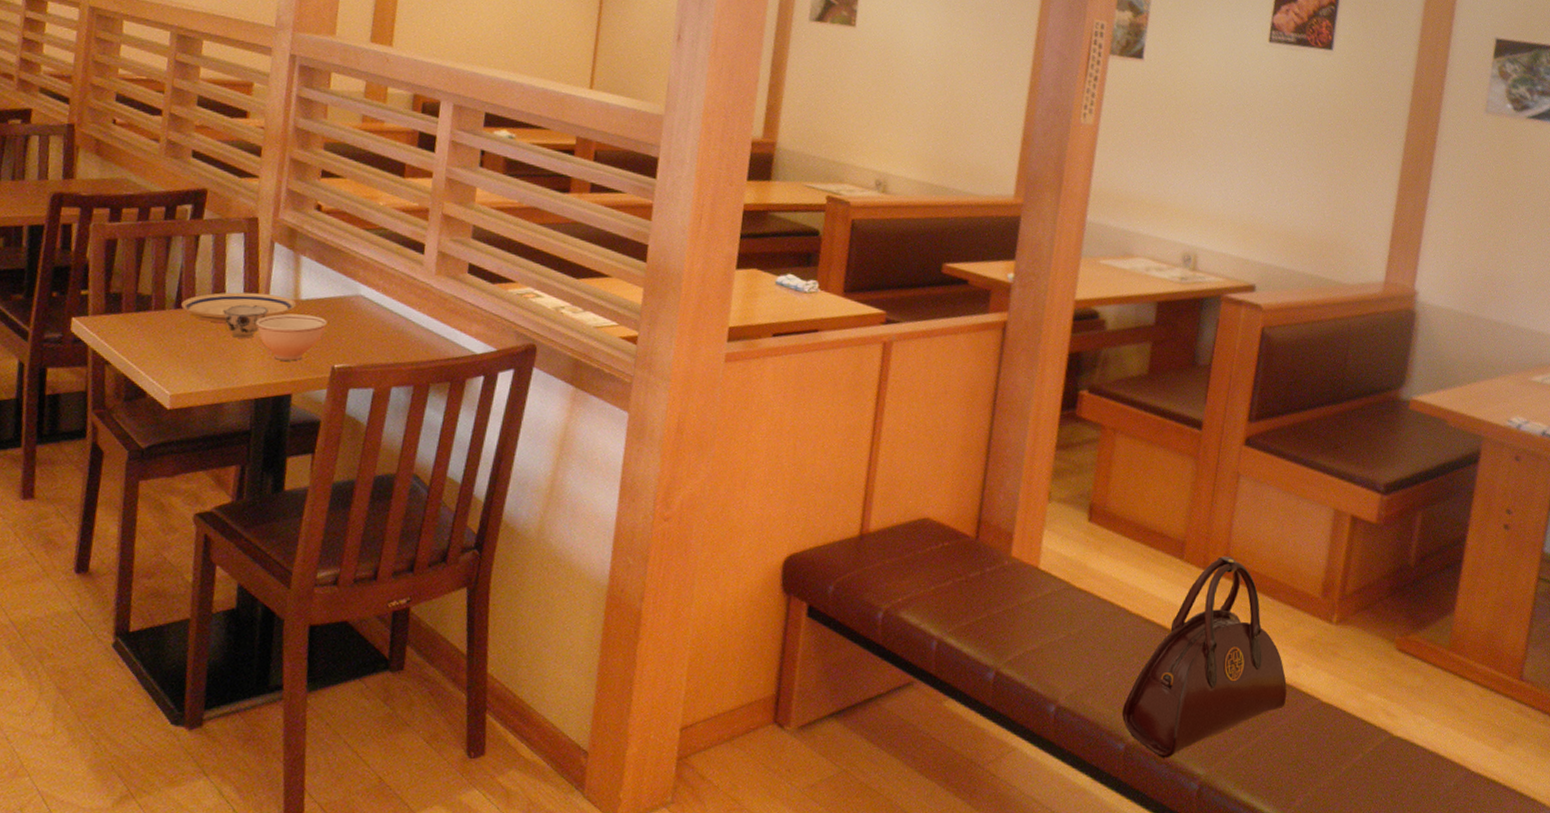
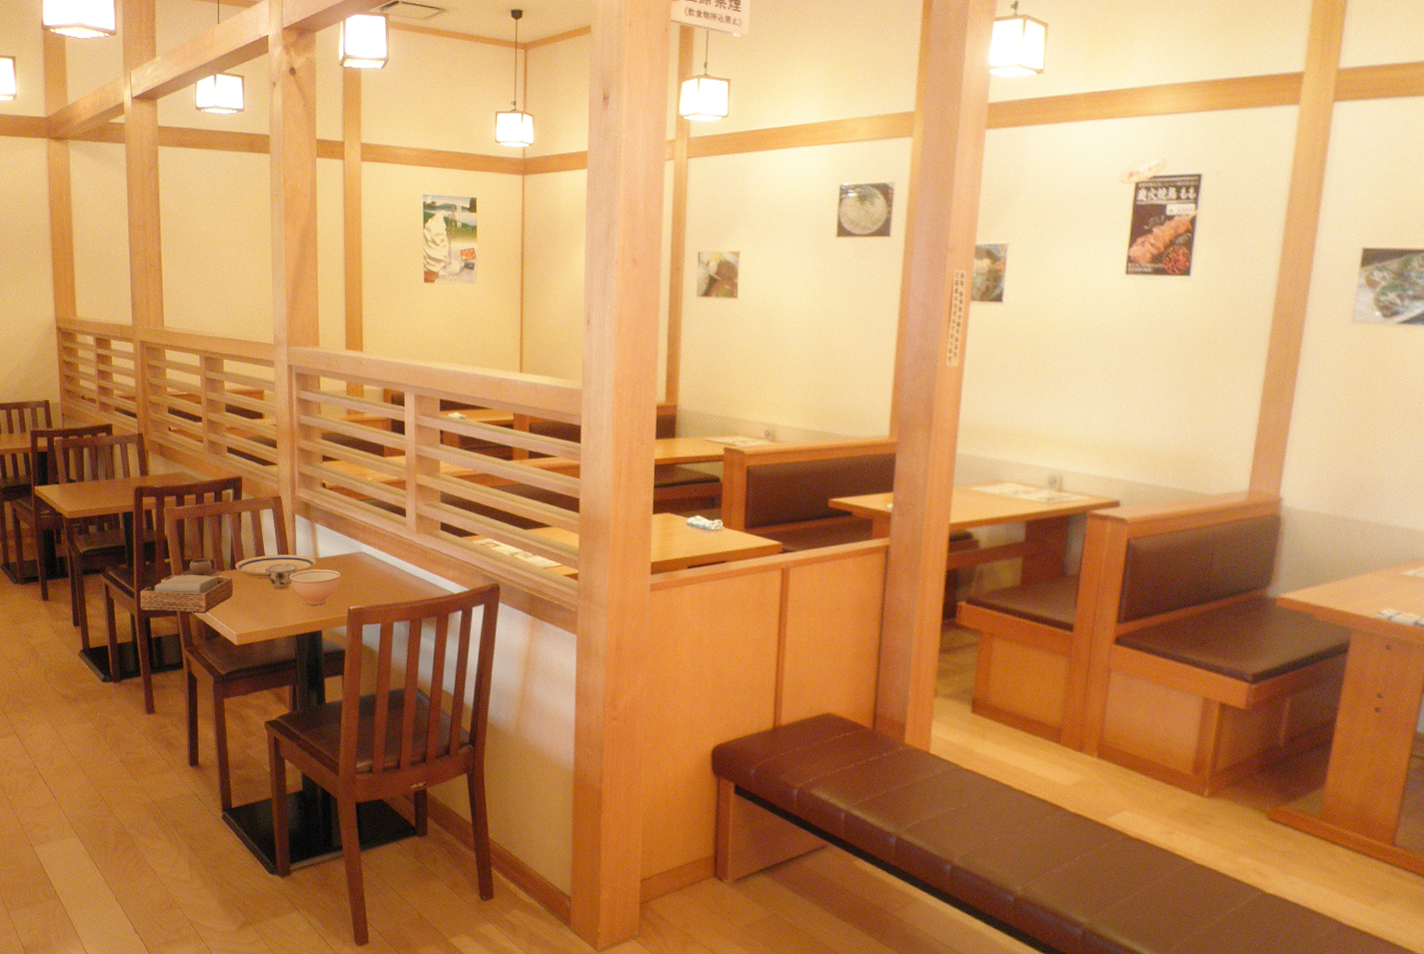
napkin holder: none [34,311,176,365] -> present [140,574,234,613]
teacup: none [100,291,162,317] -> present [180,558,222,577]
handbag: present [1121,556,1287,759] -> none [1010,740,1162,909]

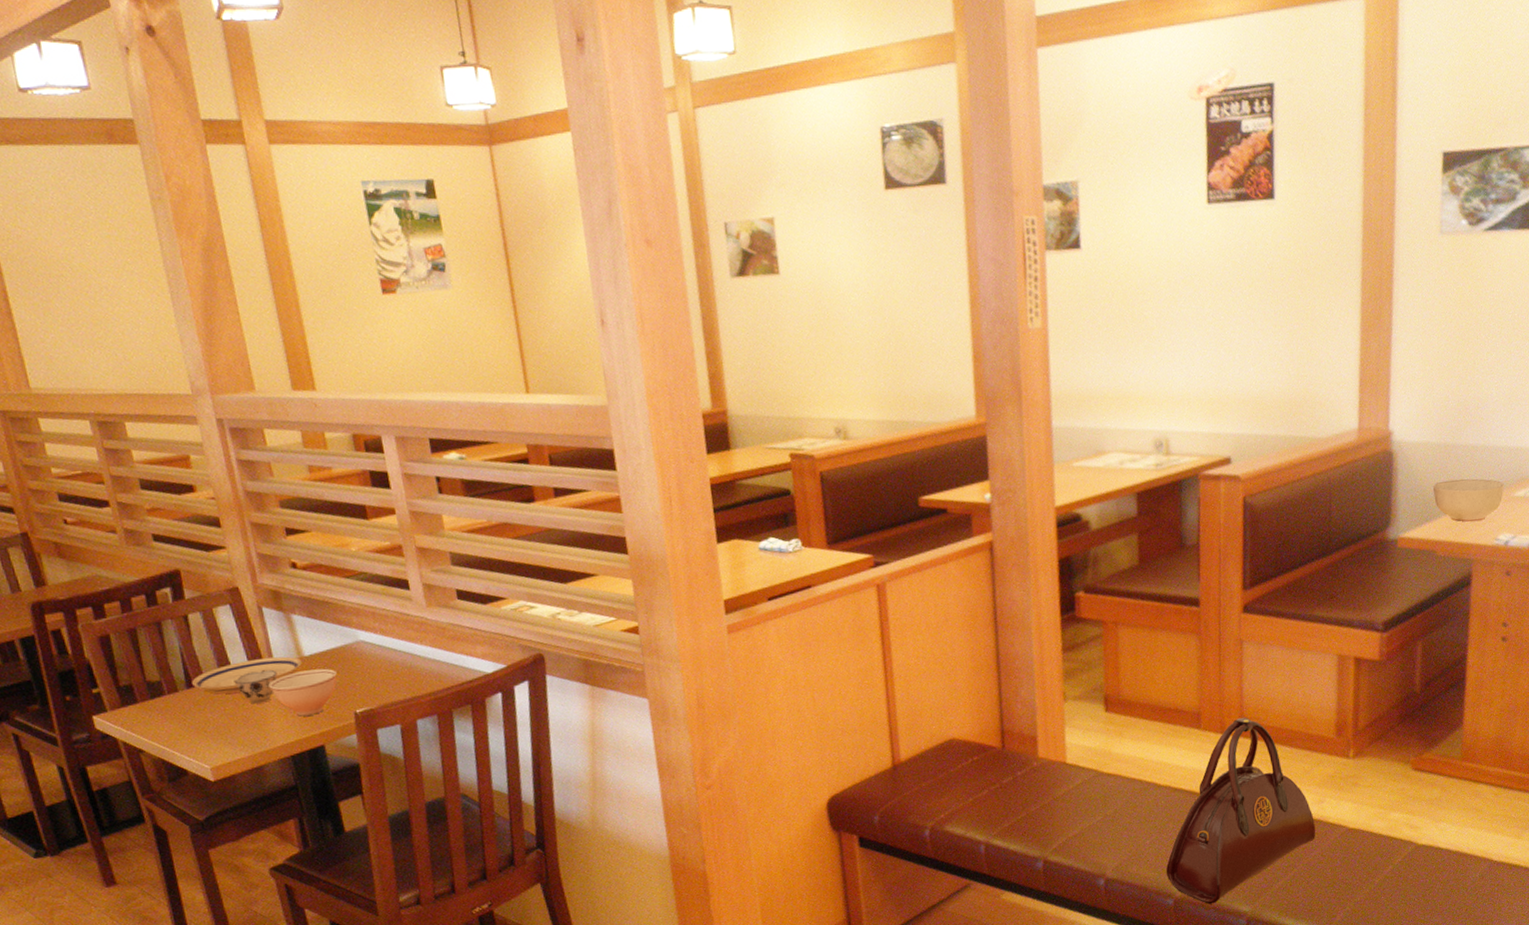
napkin holder: present [140,574,234,613] -> none [64,698,196,759]
teacup: present [180,558,222,577] -> none [117,680,175,707]
handbag: none [1010,740,1162,909] -> present [1166,717,1316,905]
bowl: none [1318,550,1394,592] -> present [1432,478,1505,522]

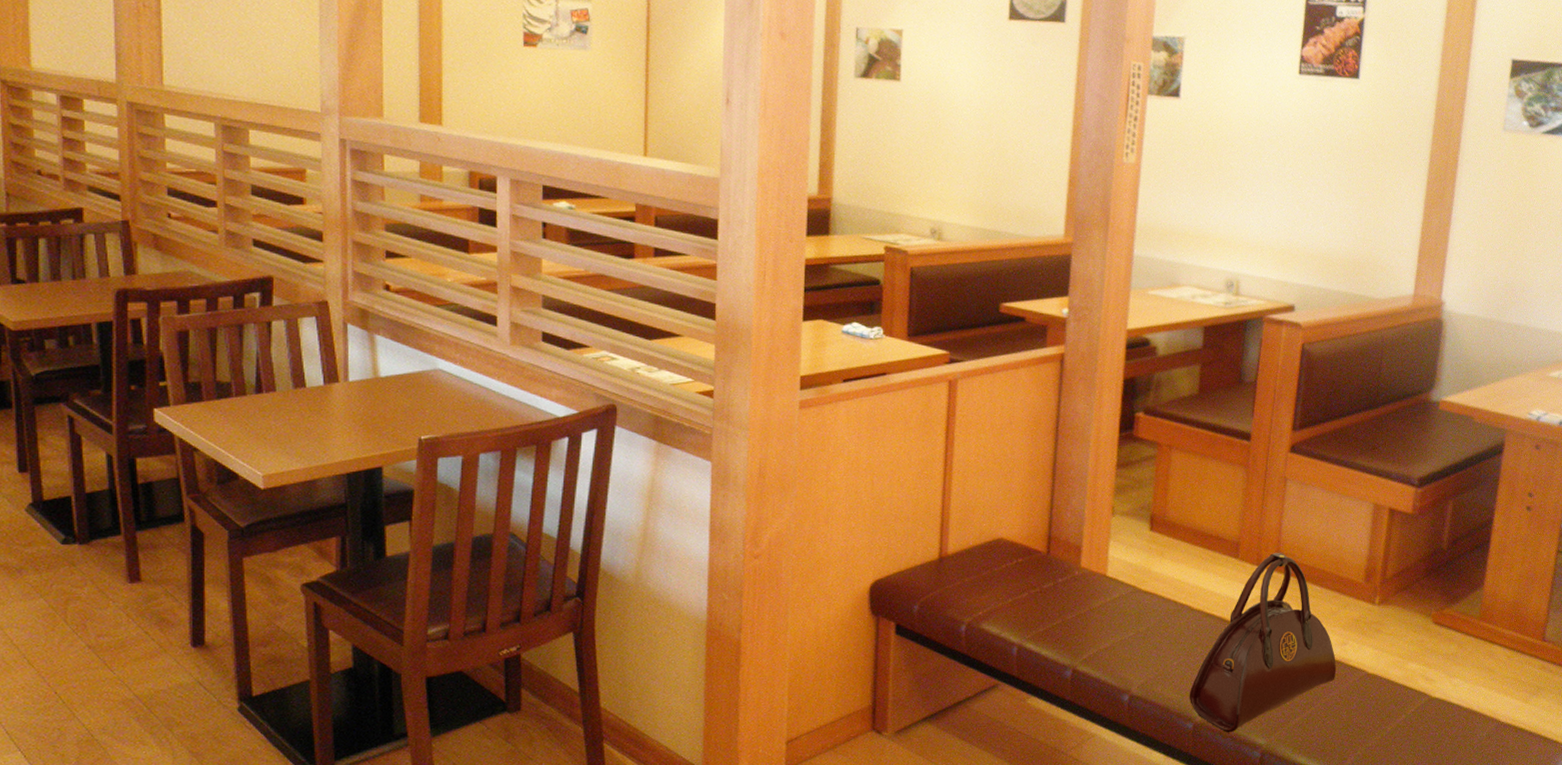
plate: present [192,656,302,694] -> none [262,374,376,403]
teacup: present [234,669,278,704] -> none [304,385,349,417]
bowl: present [268,668,337,717] -> none [338,391,409,436]
bowl: present [1432,478,1505,522] -> none [1476,353,1542,394]

